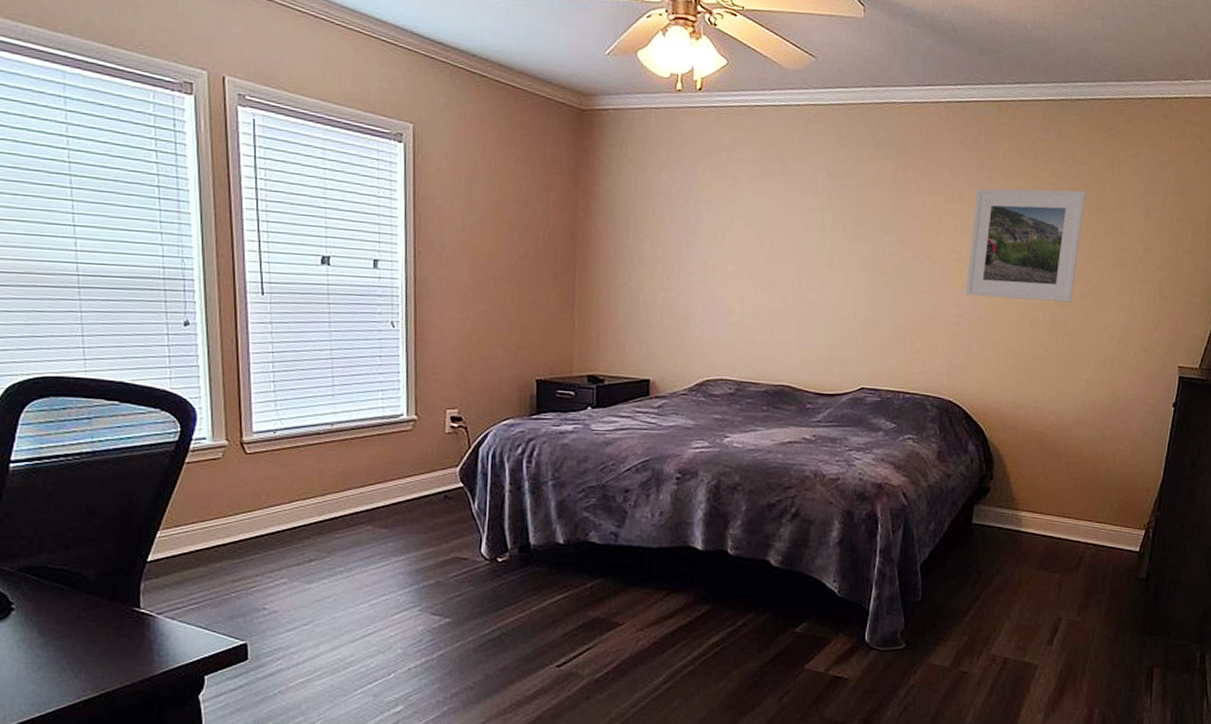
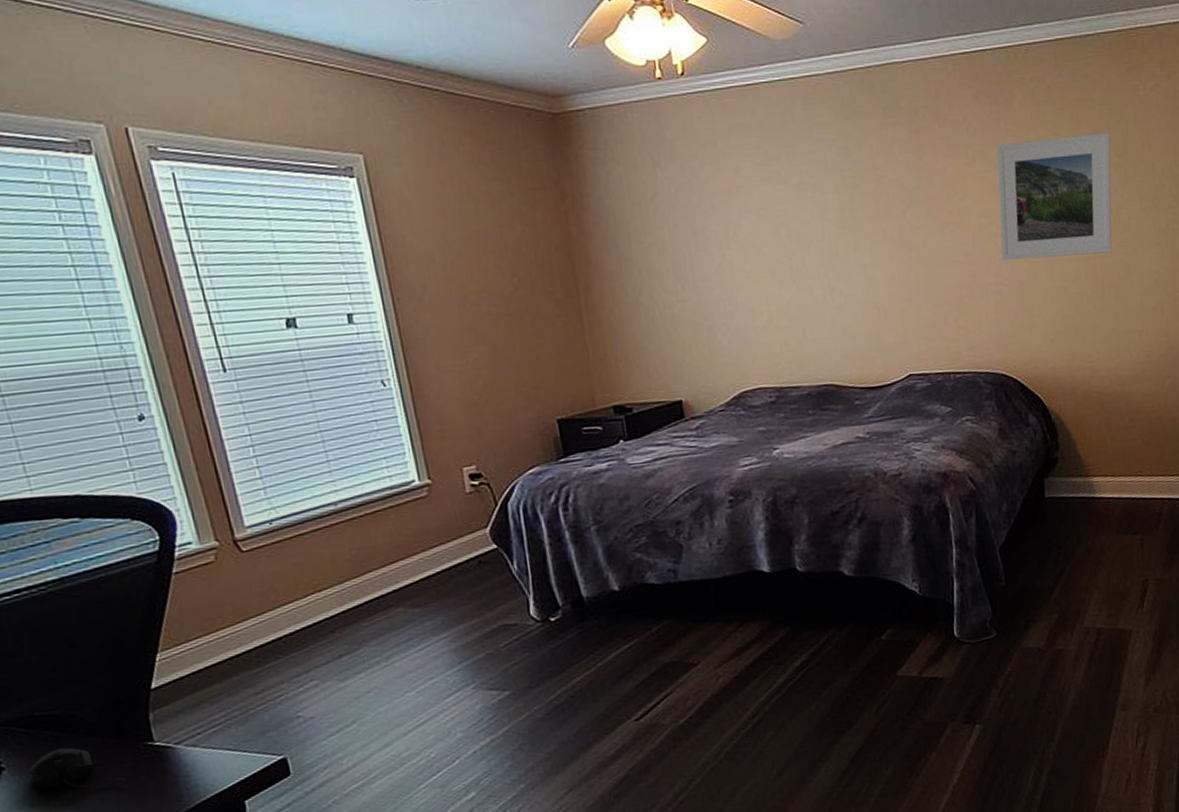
computer mouse: none [33,600,110,640] -> present [28,747,126,790]

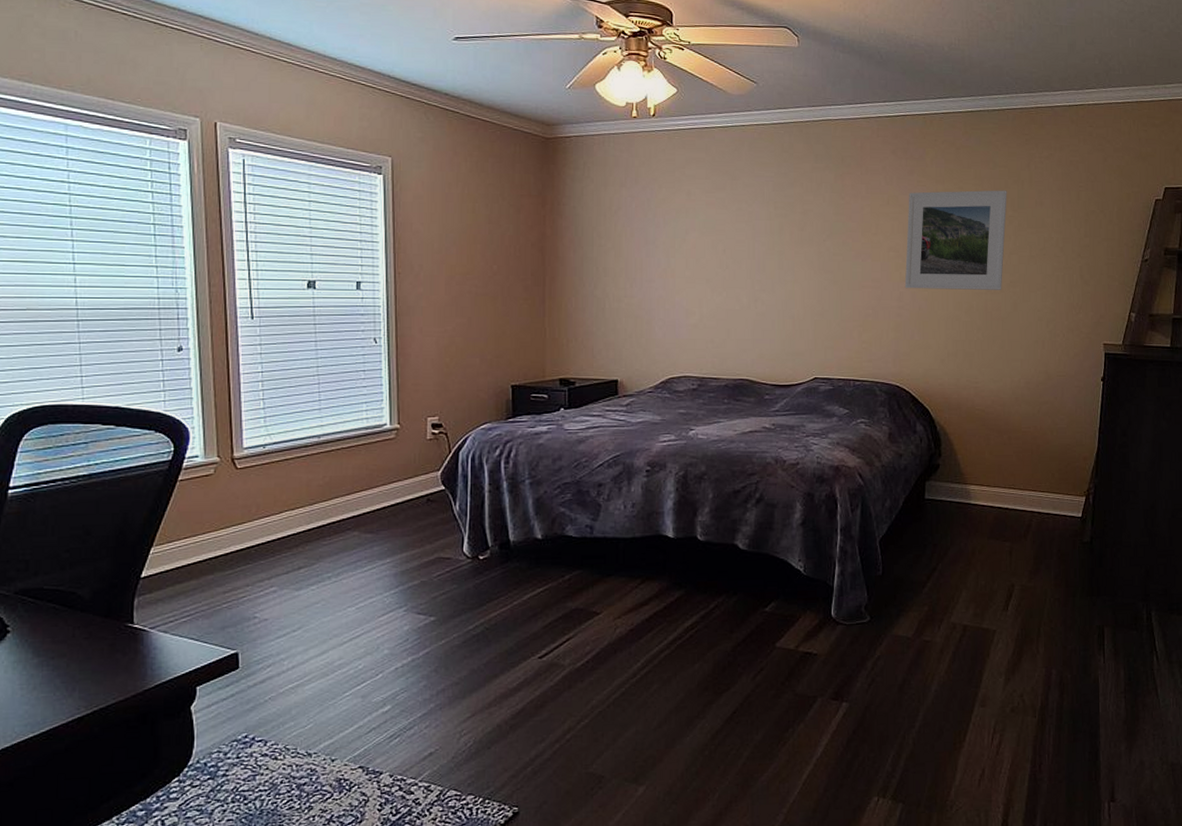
computer mouse: present [28,747,126,790] -> none [28,620,104,658]

